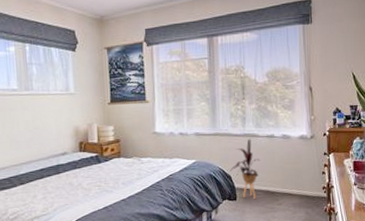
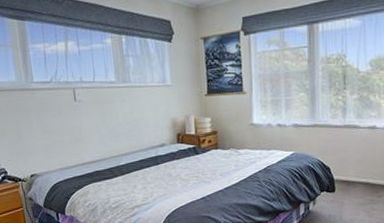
house plant: present [229,138,260,199] -> none [328,129,361,191]

